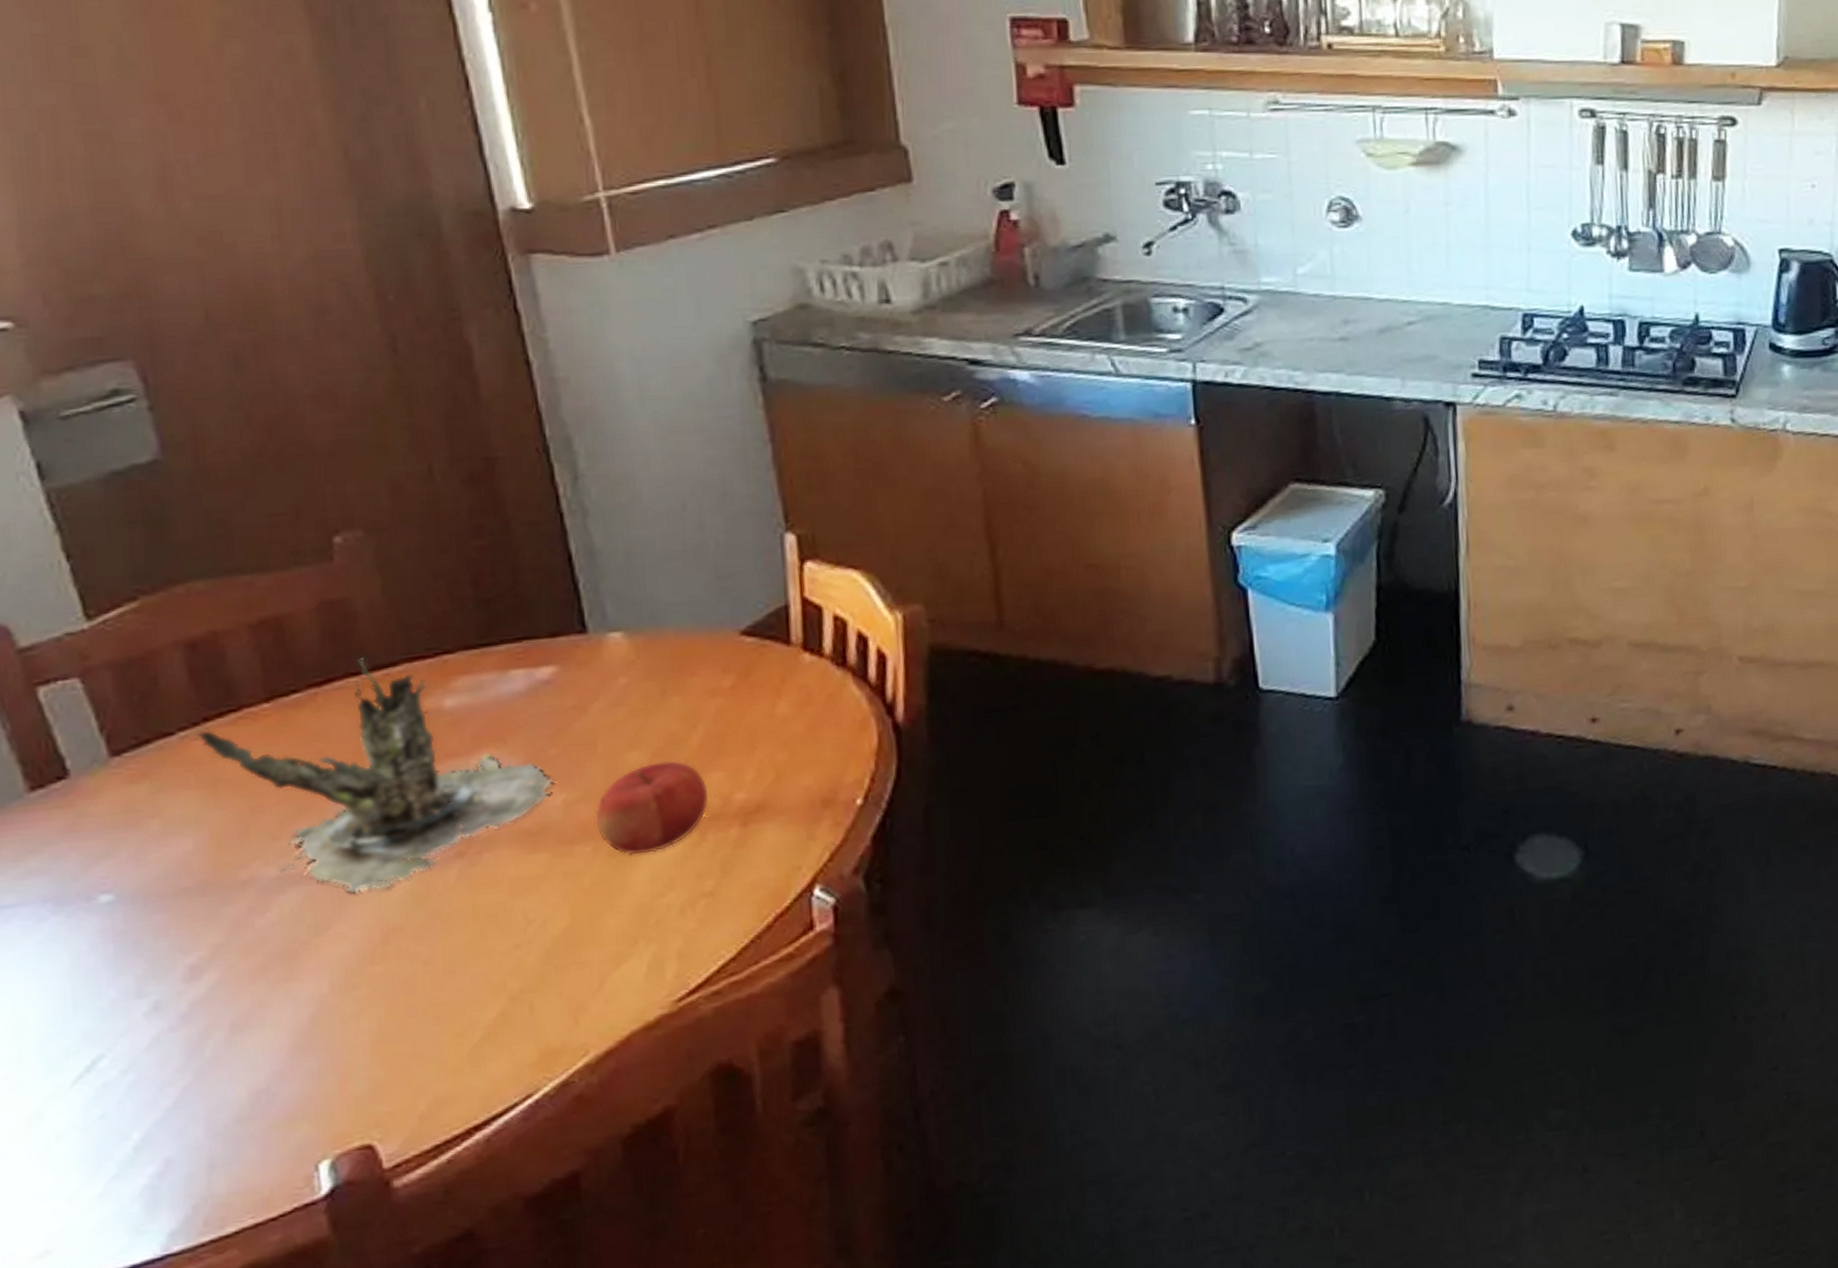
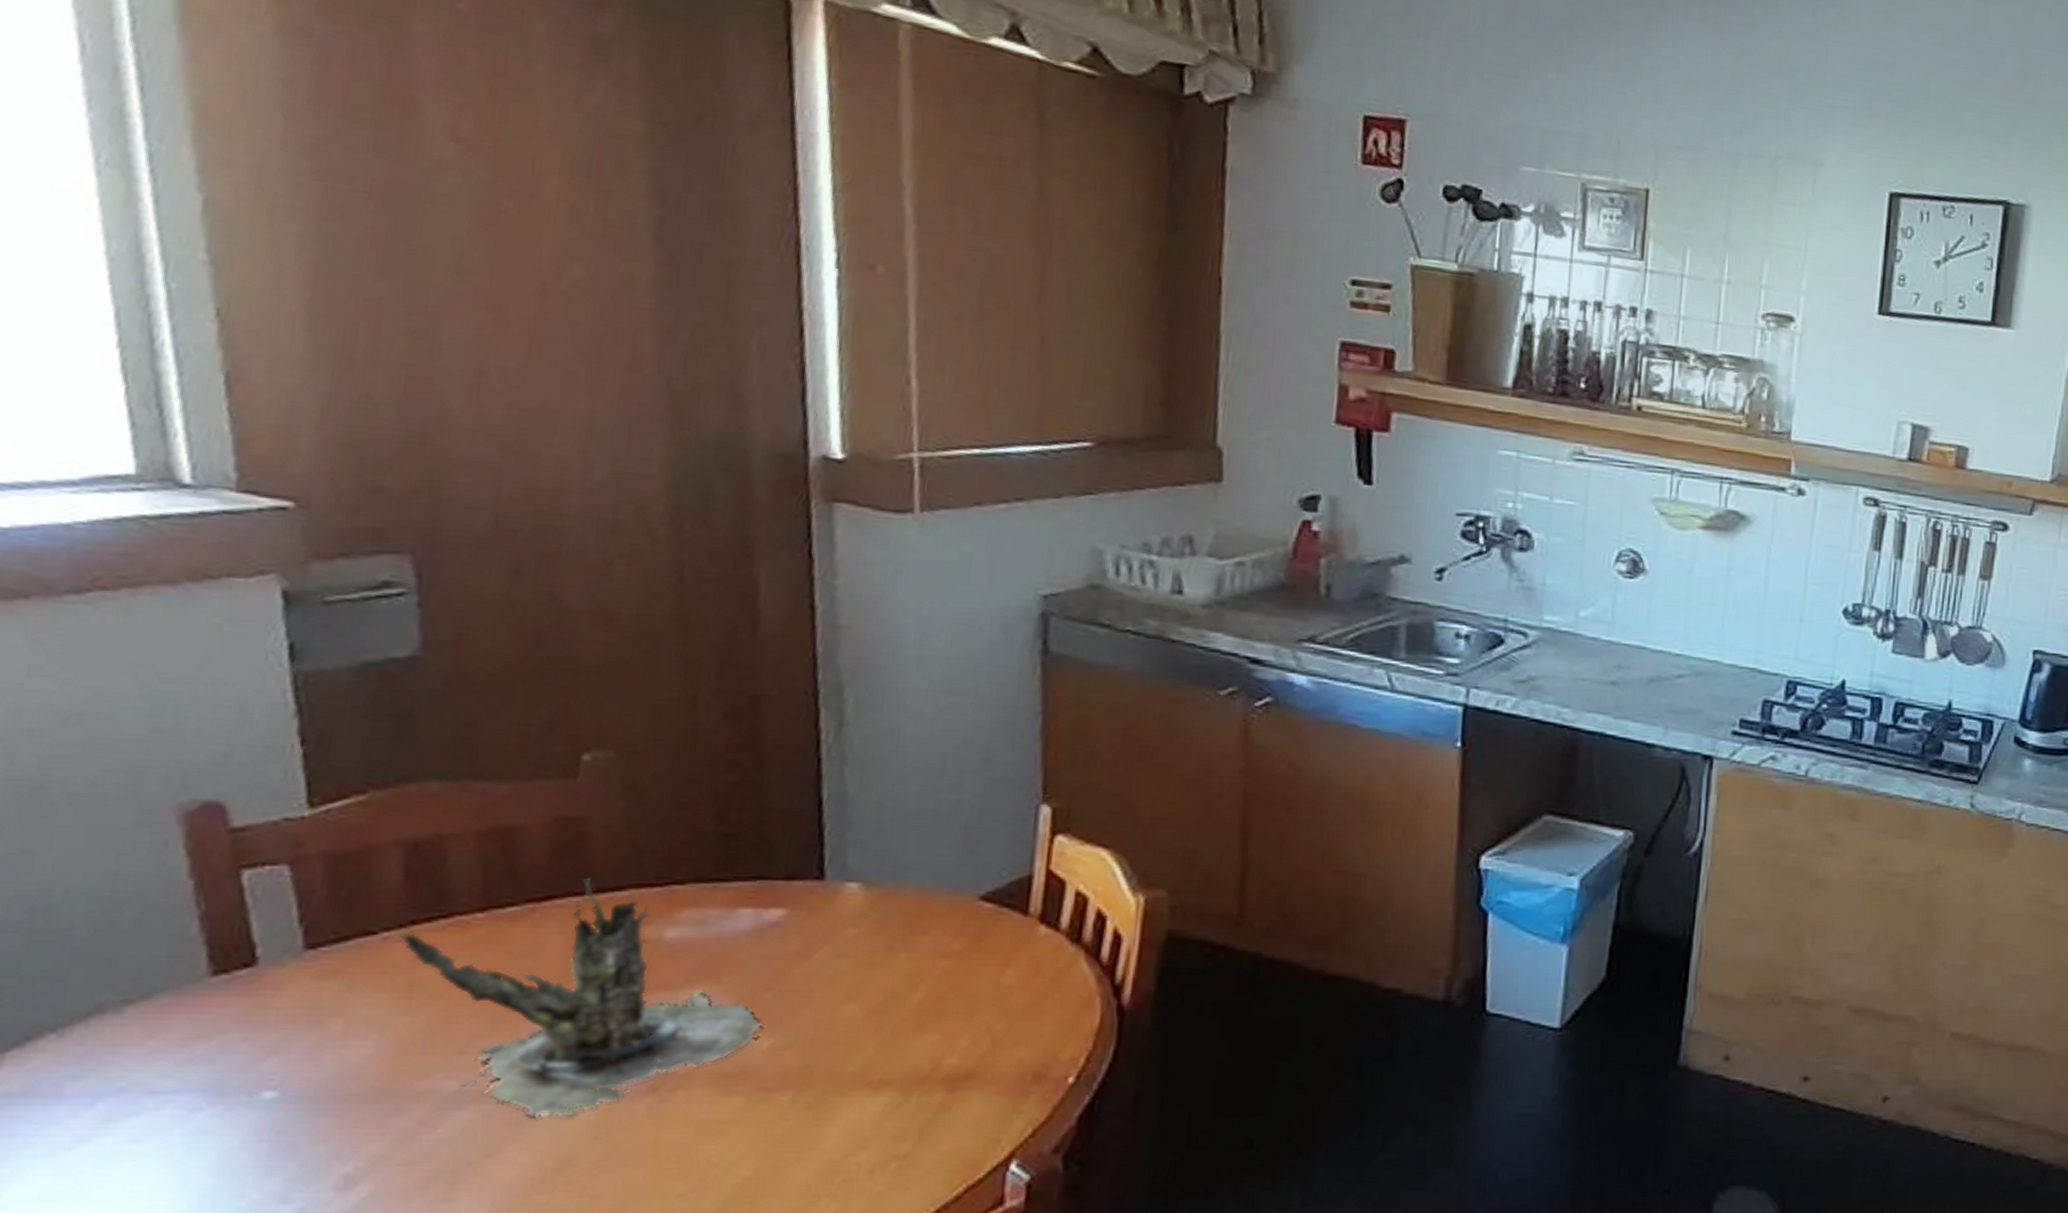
fruit: present [595,760,709,855] -> none [799,1018,920,1109]

